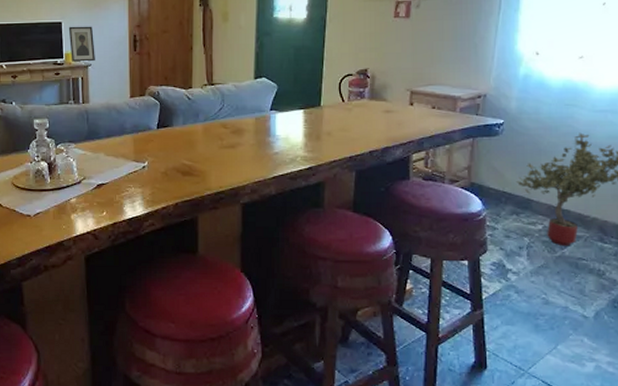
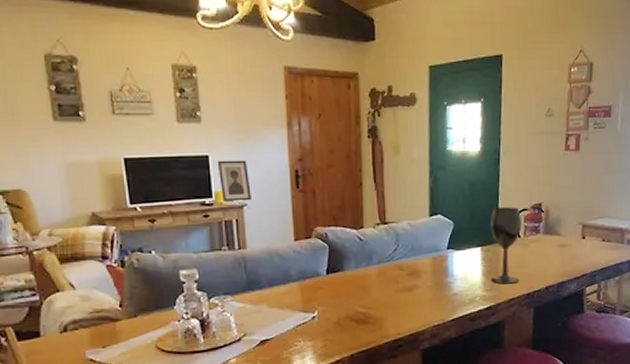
wine glass: none [312,72,346,146] -> present [491,207,522,284]

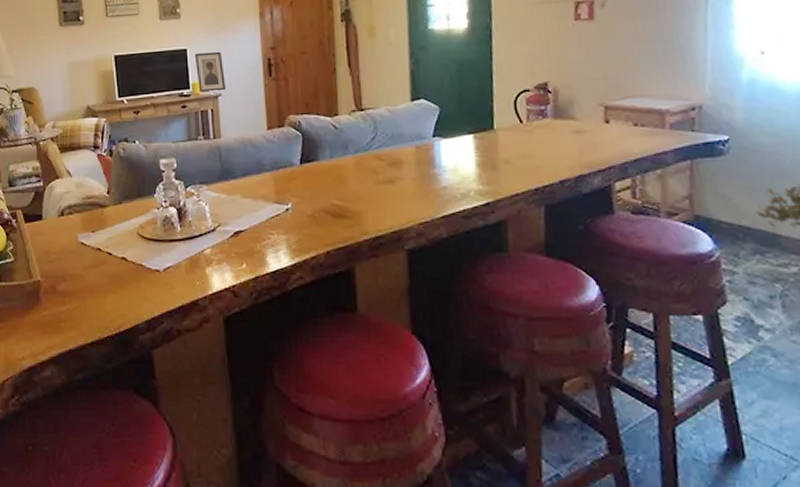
wine glass: present [491,207,522,284] -> none [484,88,524,177]

